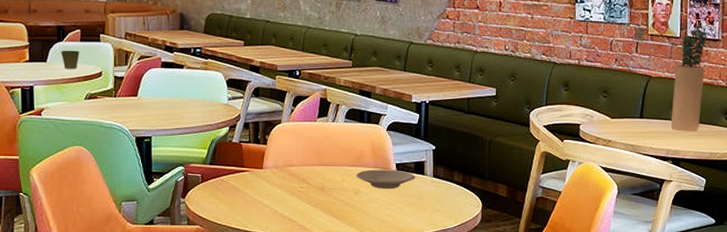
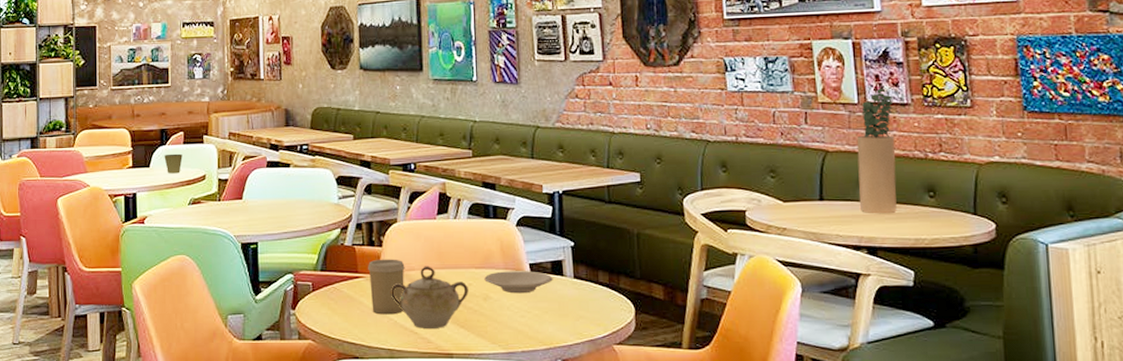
cup: none [252,155,287,205] -> present [367,259,405,315]
sugar bowl: none [272,163,342,217] -> present [390,266,468,328]

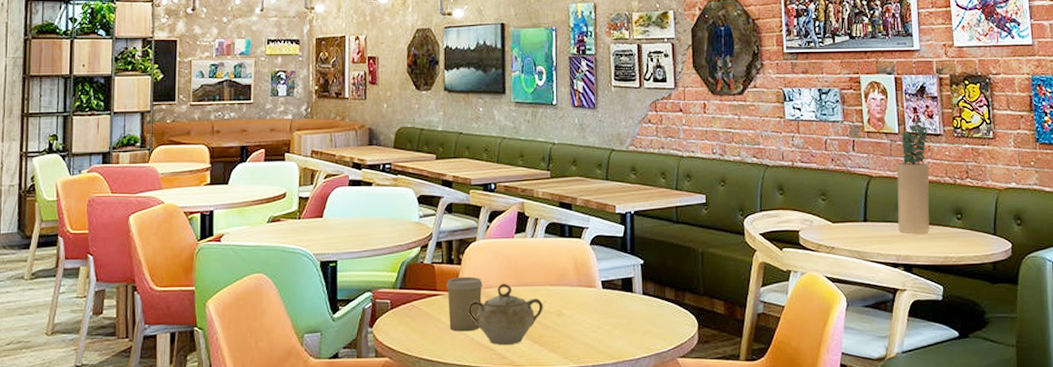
cup: present [164,153,183,174] -> none [244,171,263,191]
saucer: present [484,271,553,294] -> none [558,288,623,310]

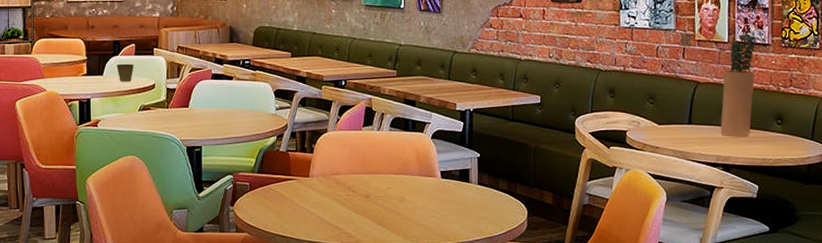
cup: none [244,171,263,191] -> present [117,63,134,82]
cup: present [445,276,483,332] -> none [299,164,333,213]
sugar bowl: present [467,283,543,345] -> none [318,171,387,225]

